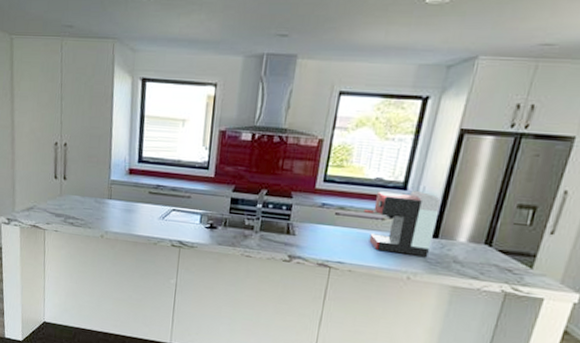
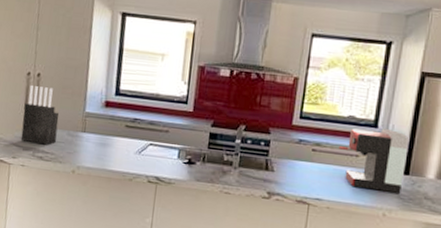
knife block: none [52,155,87,212] -> present [20,85,59,145]

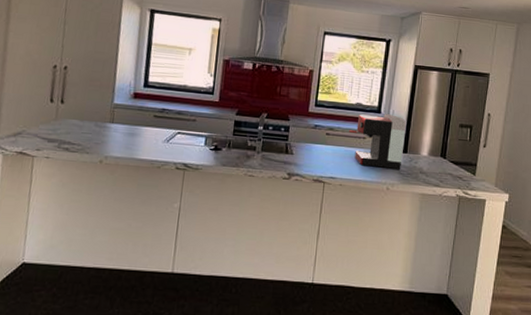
knife block: present [20,85,59,145] -> none [45,78,87,137]

